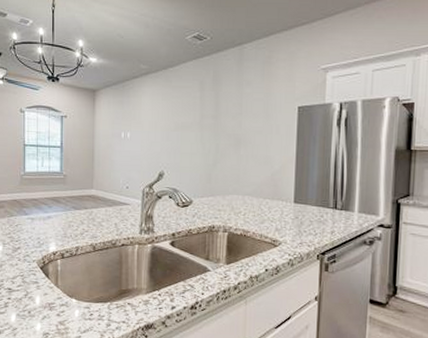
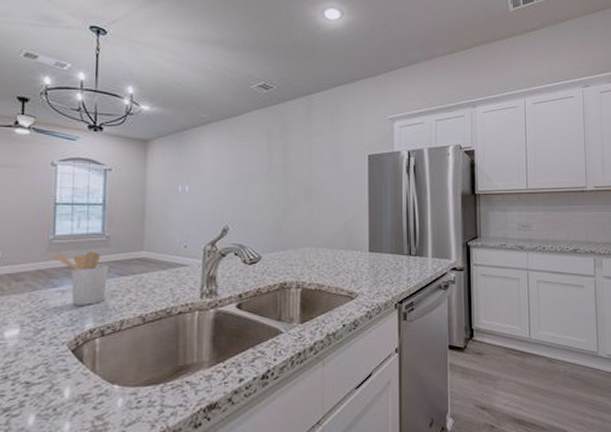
utensil holder: none [25,187,67,232] -> present [54,251,109,306]

